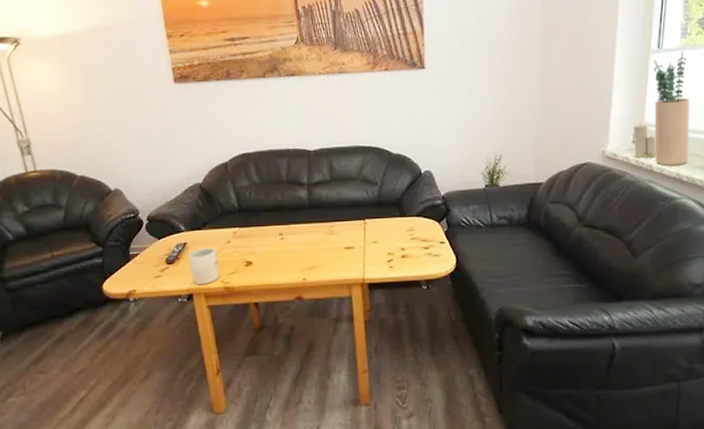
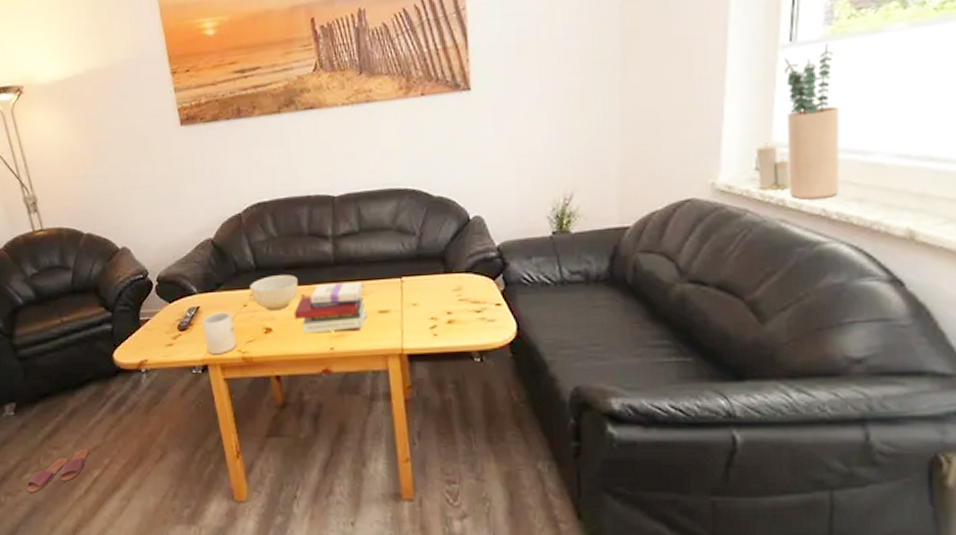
slippers: none [11,372,76,415] -> present [27,448,89,493]
bowl: none [233,215,277,247] -> present [250,274,299,311]
books: none [272,222,335,266] -> present [293,281,367,333]

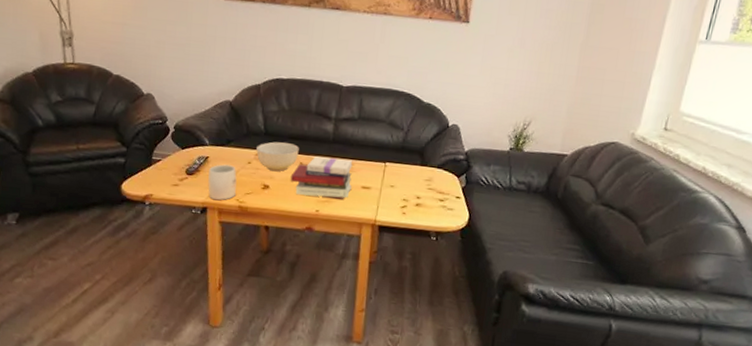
slippers: present [27,448,89,493] -> none [17,263,83,296]
candle: present [757,142,790,191] -> none [663,110,688,148]
vase: present [784,42,840,200] -> none [683,46,733,160]

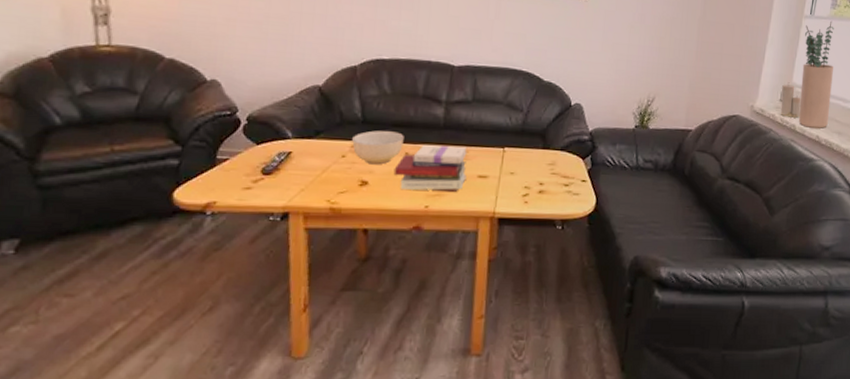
mug: present [208,164,237,201] -> none [290,160,328,203]
candle: none [663,110,688,148] -> present [780,82,801,118]
vase: none [683,46,733,160] -> present [798,20,834,129]

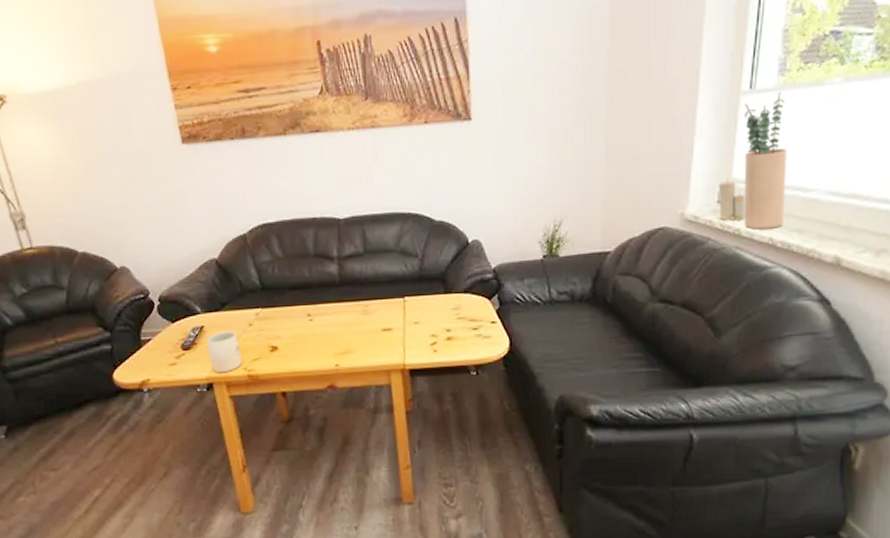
mug: none [290,160,328,203] -> present [207,331,243,374]
bowl: present [352,130,404,165] -> none [255,294,304,330]
books: present [393,145,468,192] -> none [299,300,371,350]

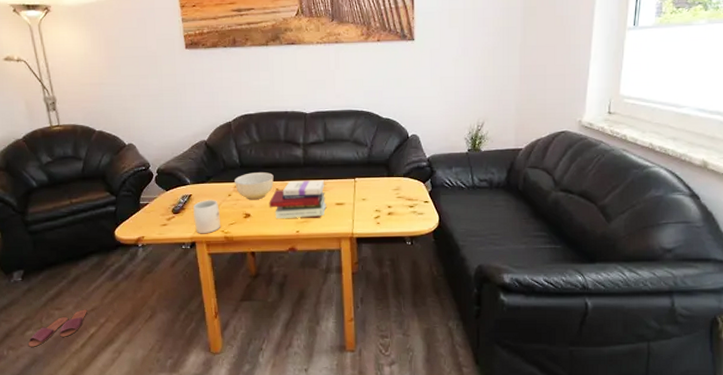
slippers: none [21,469,89,515] -> present [29,309,87,347]
bowl: none [255,294,304,330] -> present [234,171,274,200]
books: none [299,300,371,350] -> present [269,180,327,218]
candle: present [719,178,745,221] -> none [609,94,630,128]
vase: present [744,91,787,230] -> none [629,29,663,136]

